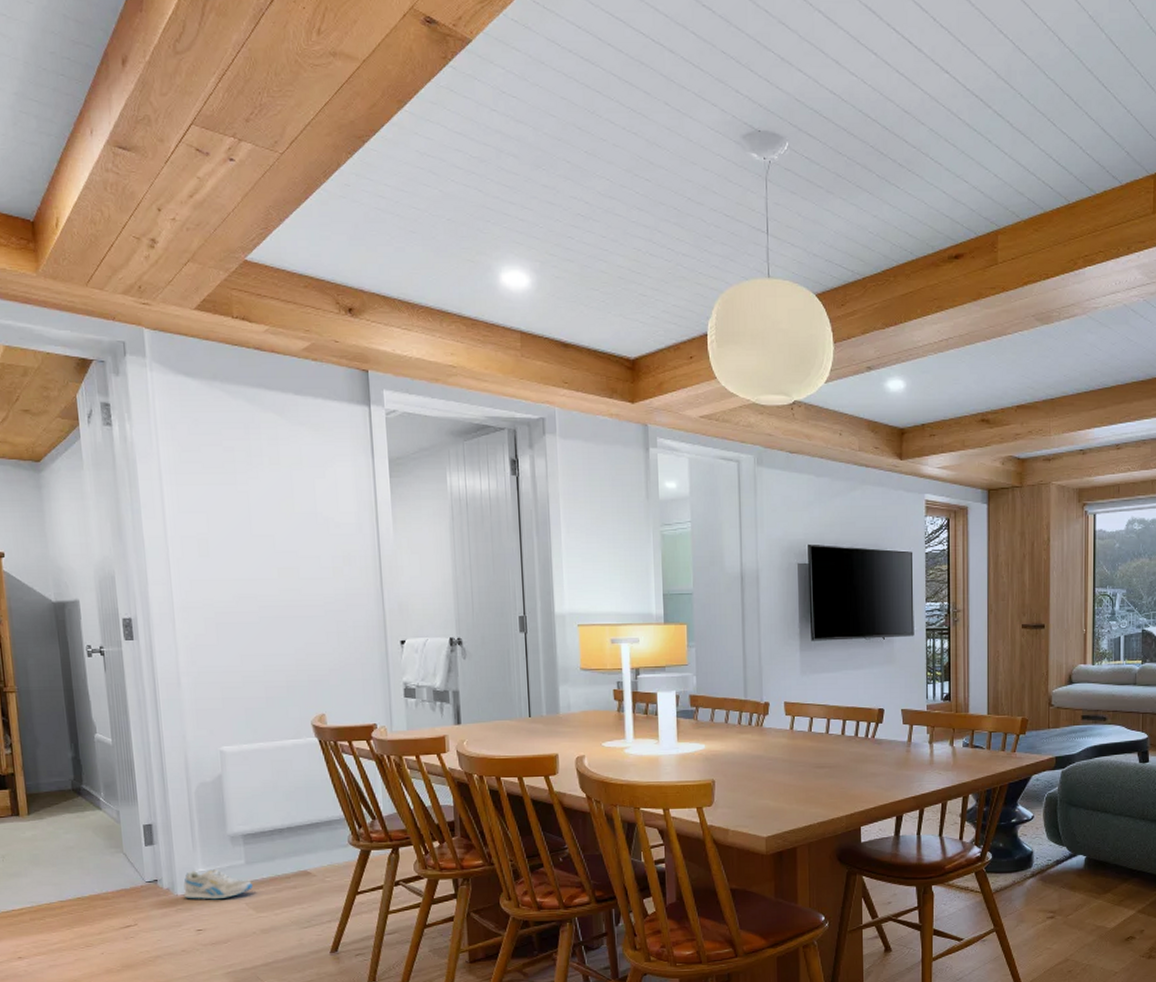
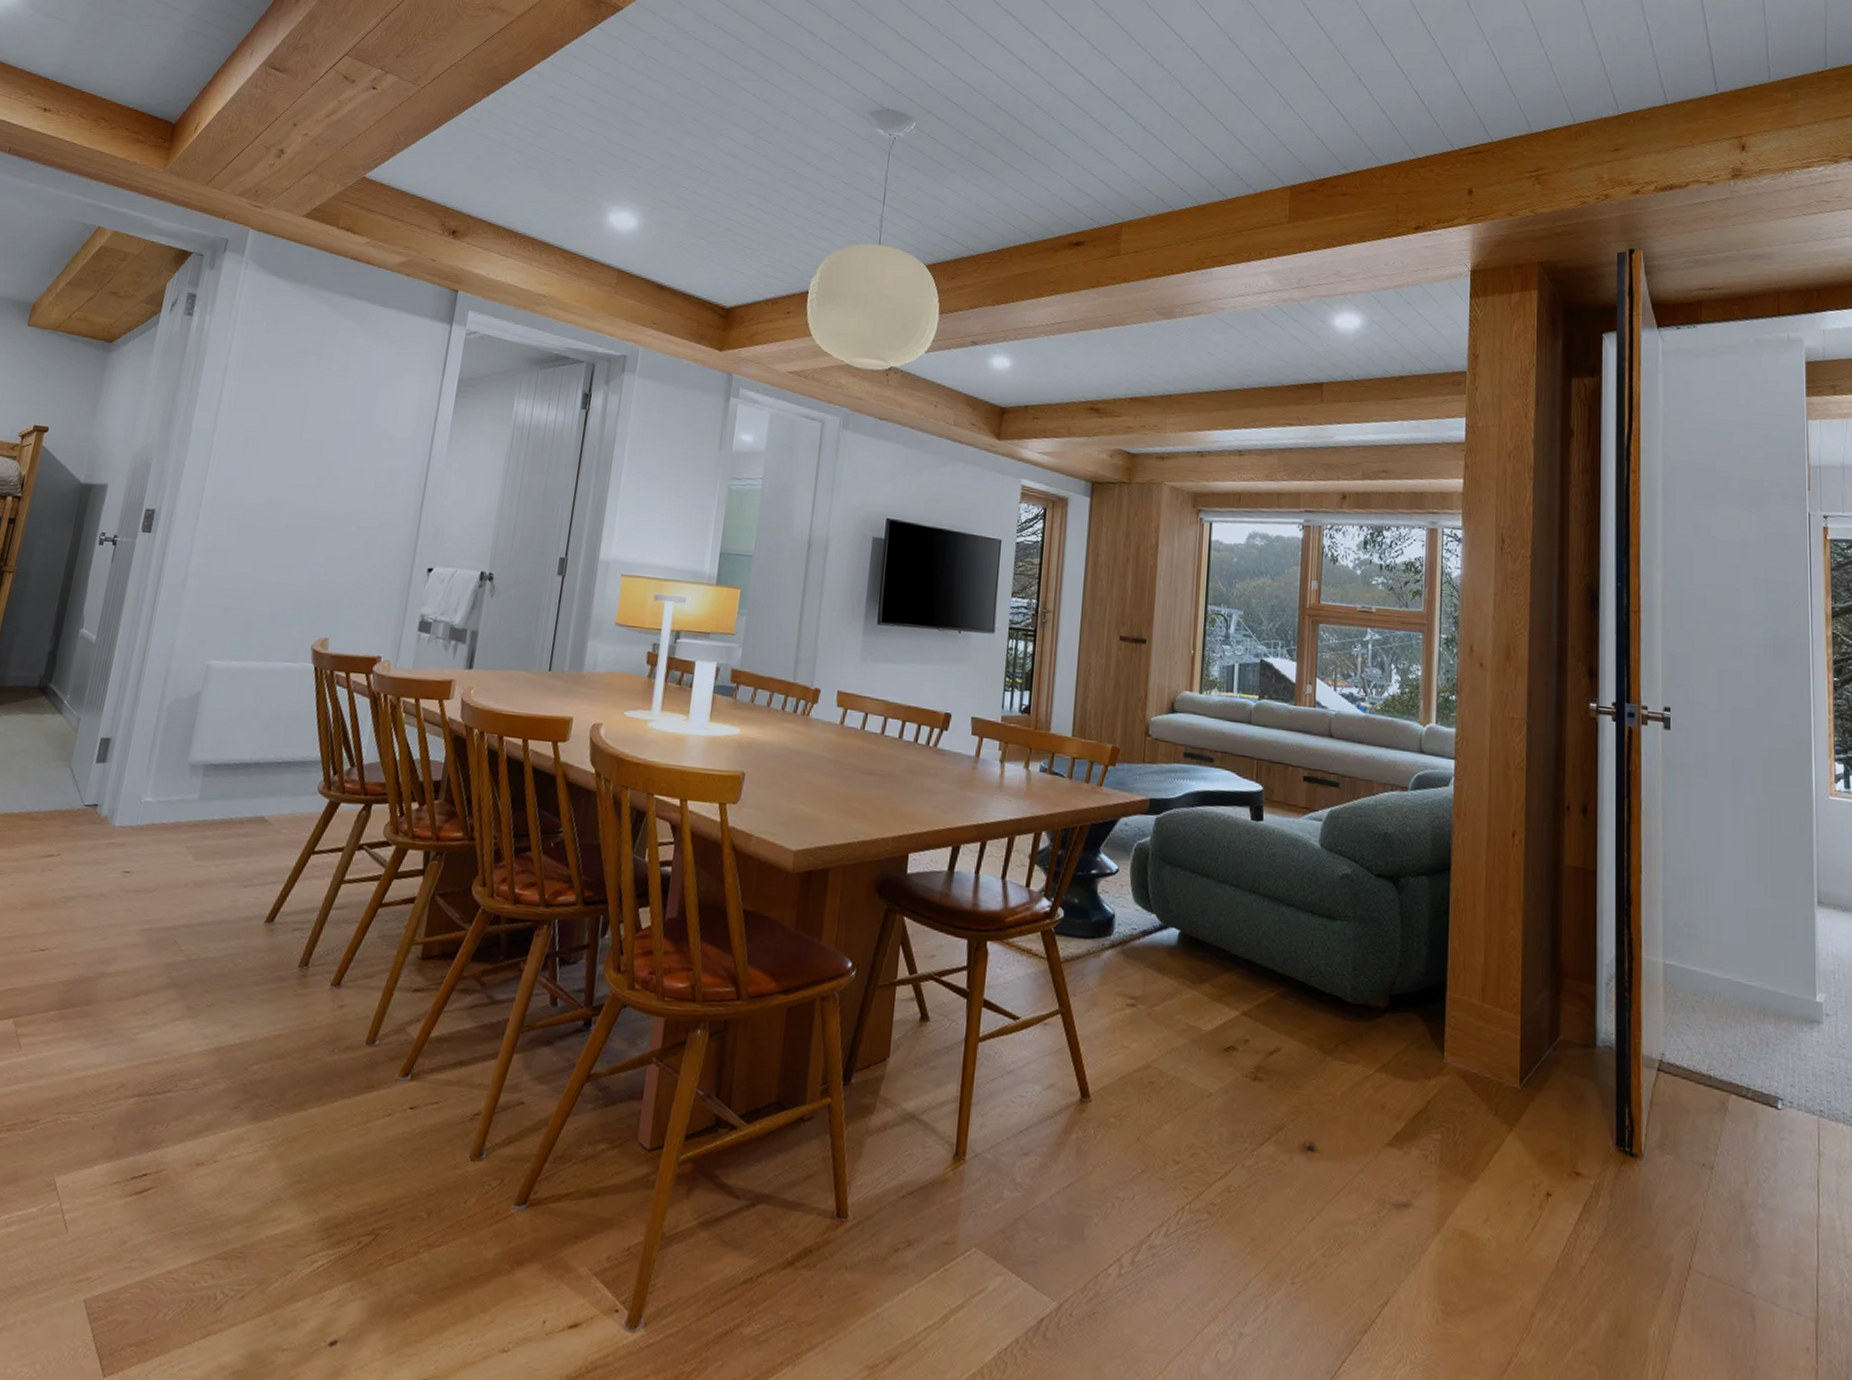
sneaker: present [183,869,253,900] -> none [120,799,200,838]

